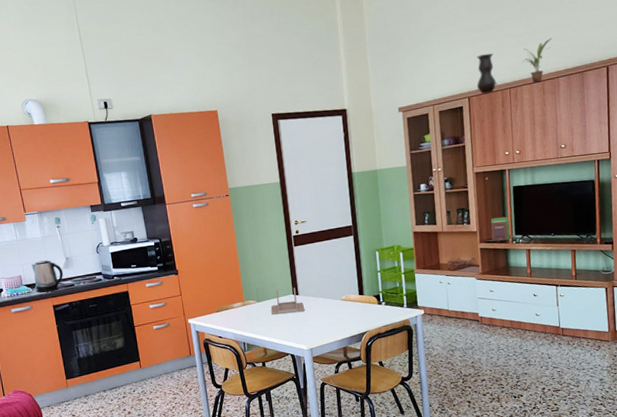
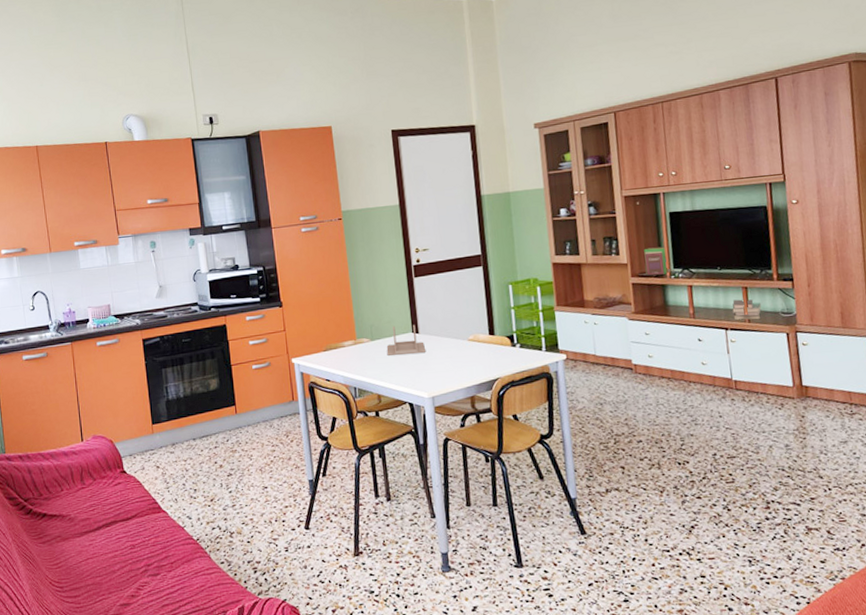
kettle: present [31,260,64,294] -> none [121,287,156,325]
vase: present [476,53,497,95] -> none [622,64,647,109]
potted plant: present [522,38,552,83] -> none [675,47,710,96]
books: none [562,260,587,278] -> present [732,299,762,321]

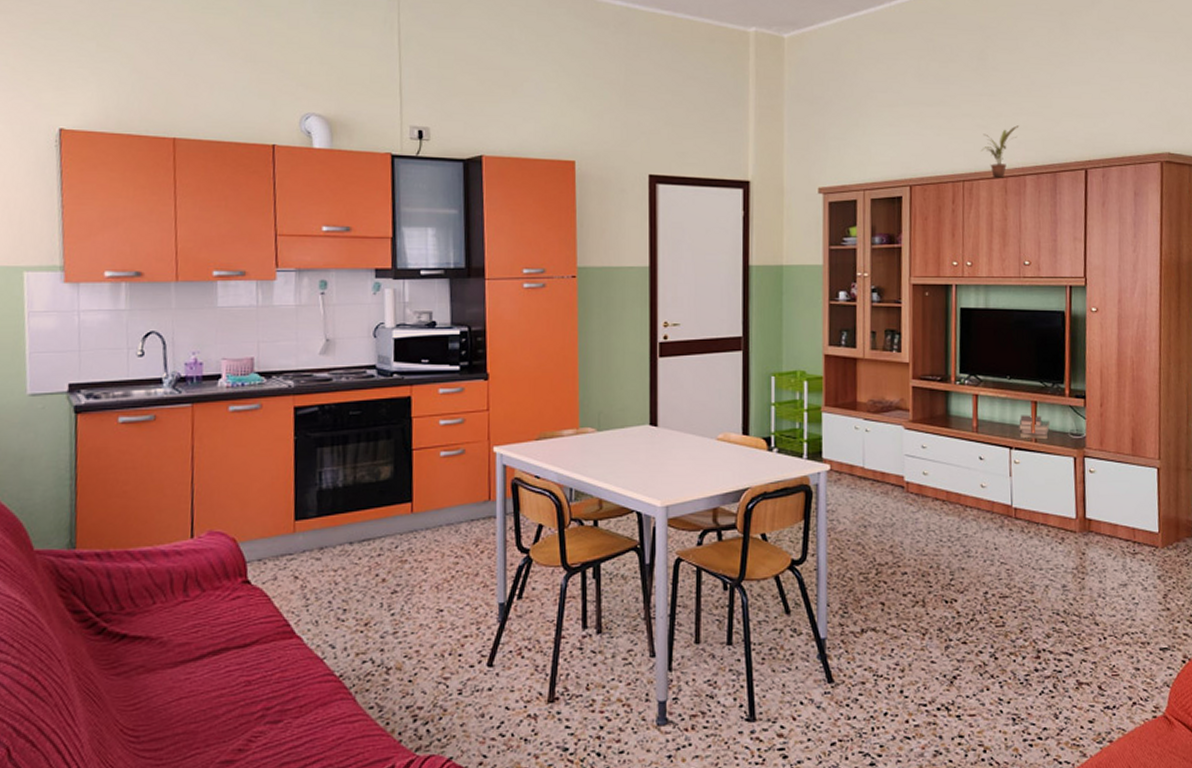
napkin holder: present [386,324,426,356] -> none [615,415,665,452]
books: present [644,246,670,276] -> none [928,347,956,380]
potted plant: none [675,47,710,96] -> present [980,125,1019,178]

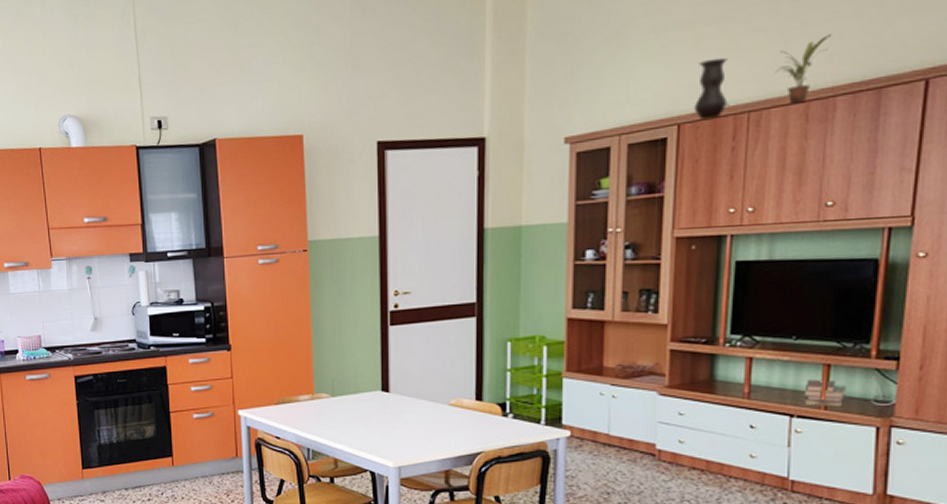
vase: none [921,134,947,185] -> present [693,57,728,121]

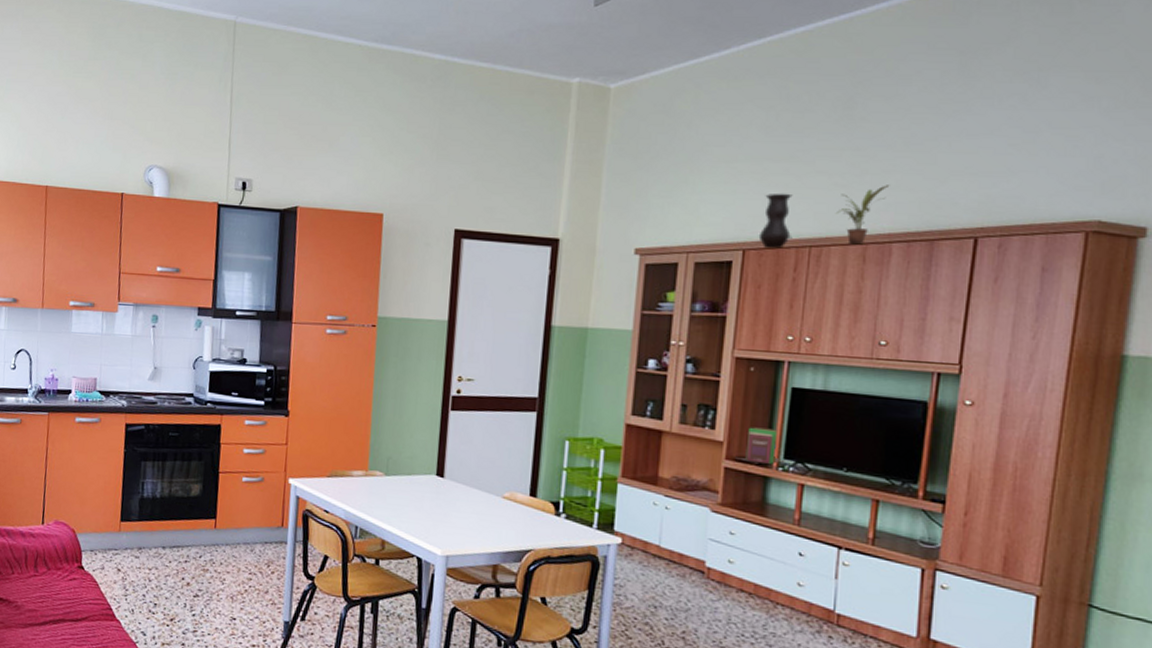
books: none [691,305,725,343] -> present [745,427,779,465]
books: present [804,379,848,407] -> none [852,513,895,545]

